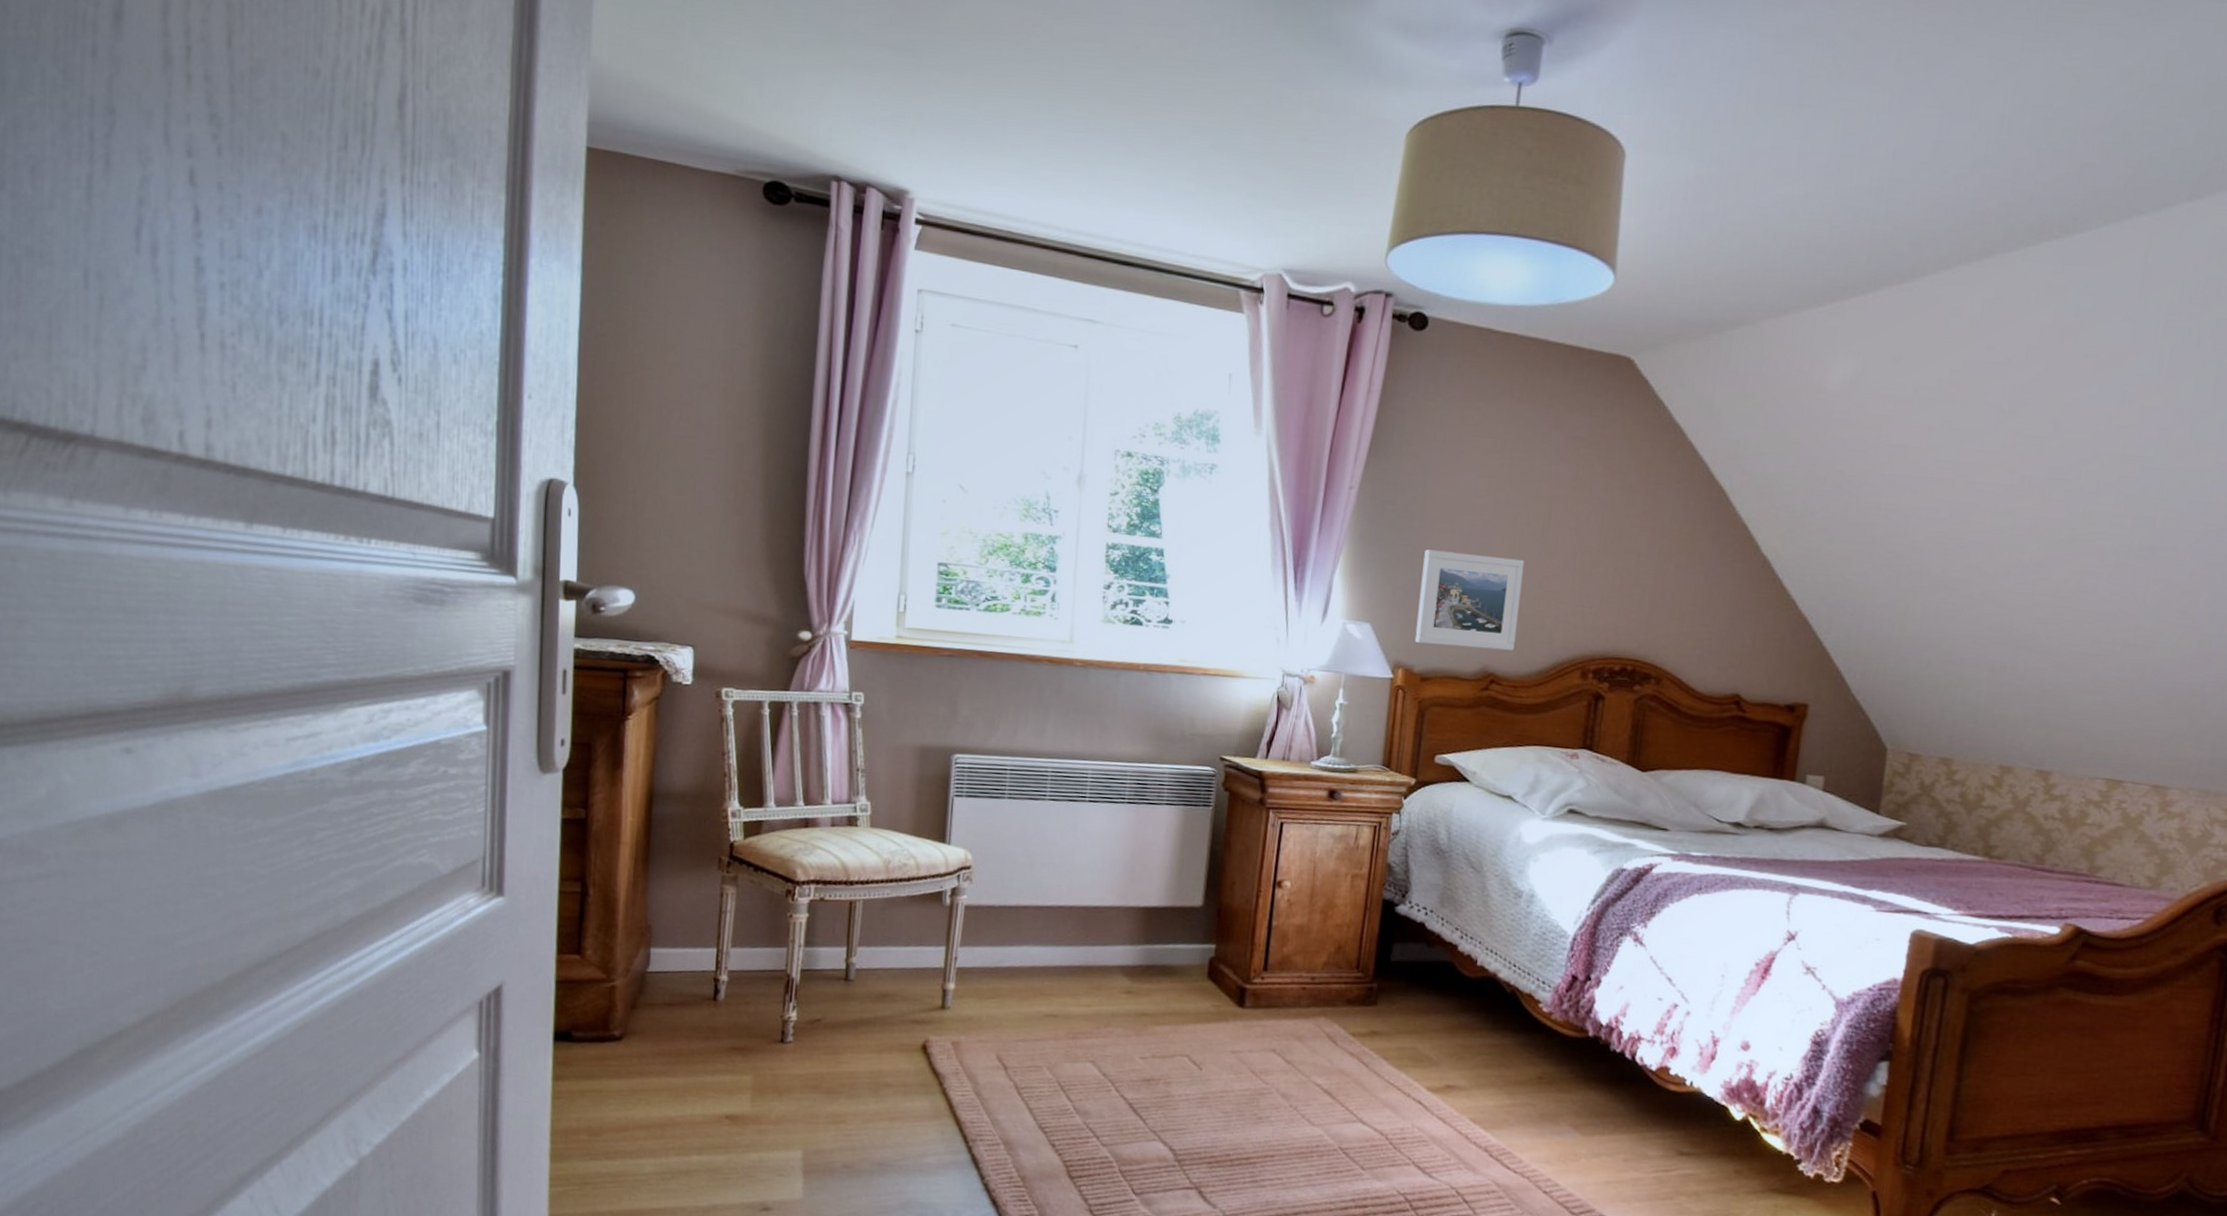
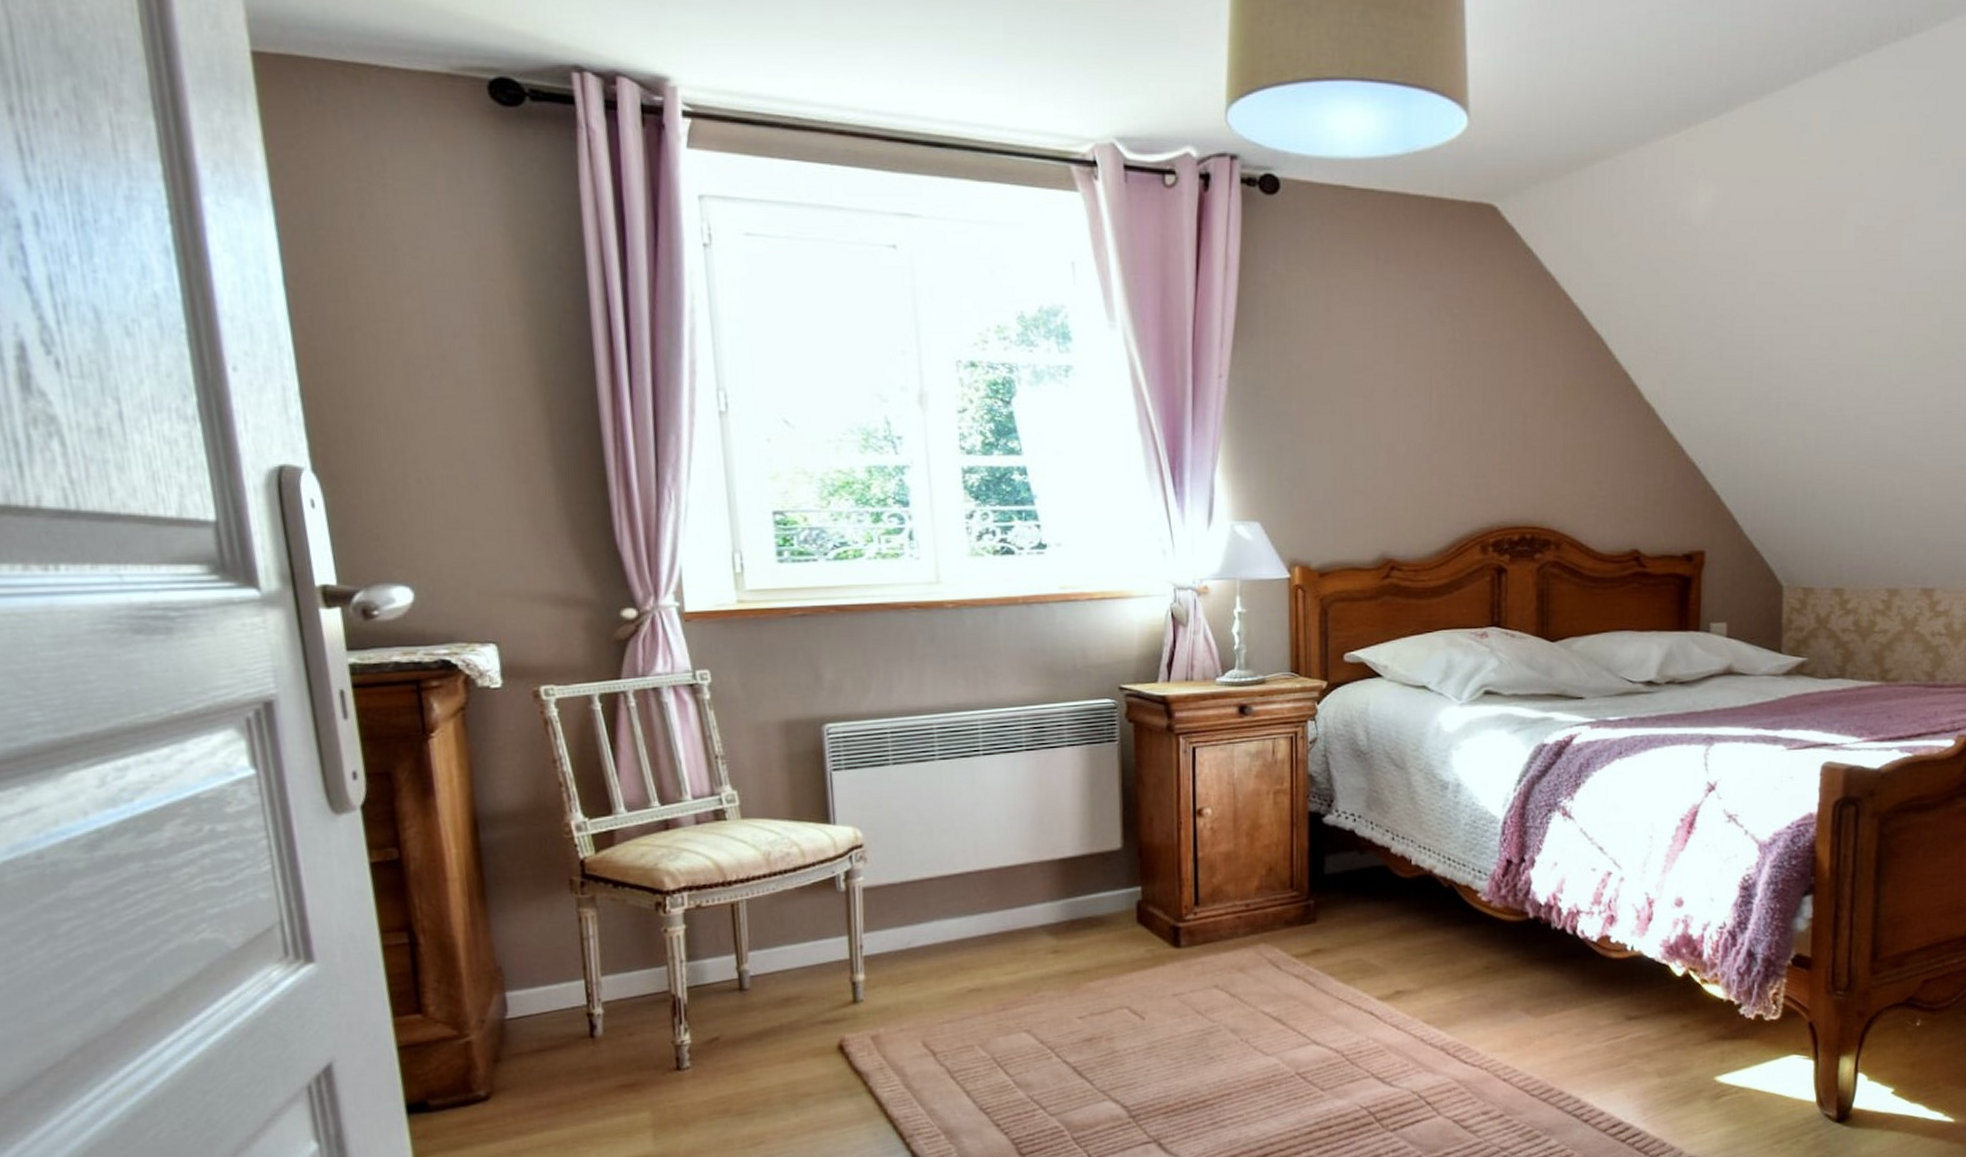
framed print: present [1414,549,1525,651] -> none [1306,434,1411,536]

